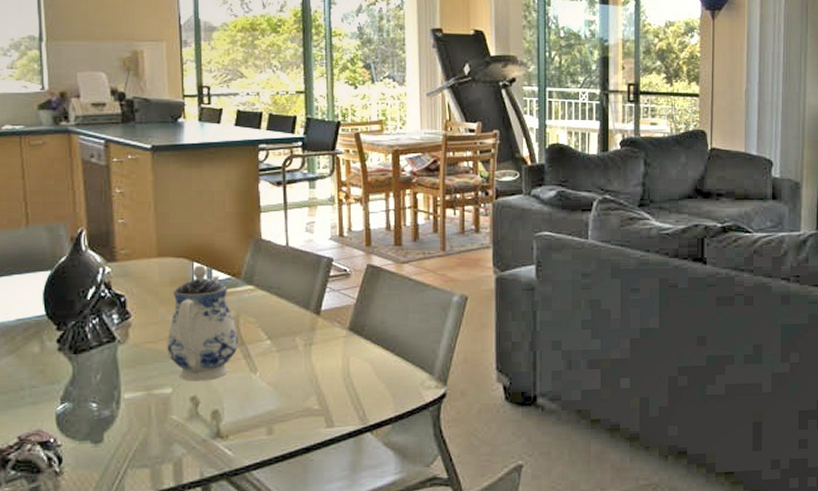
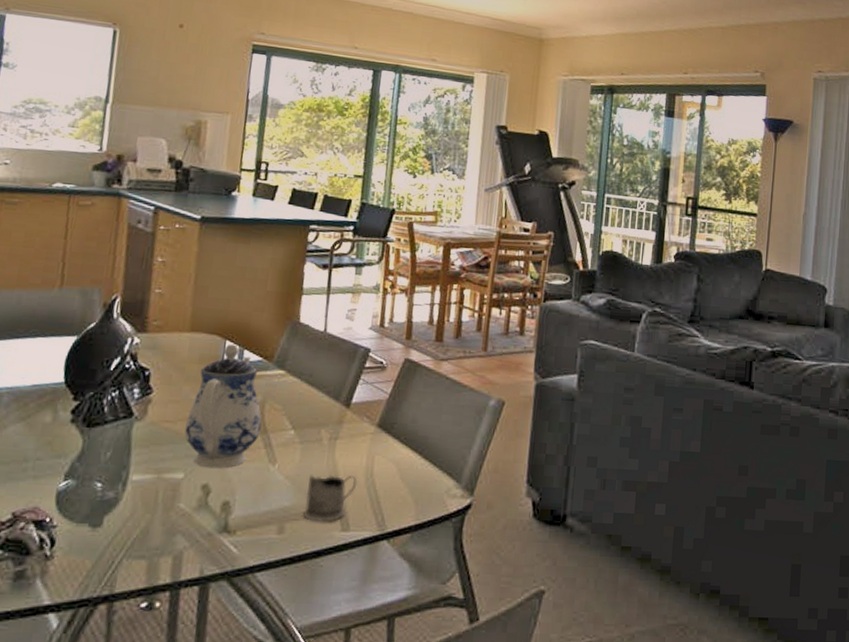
tea glass holder: none [288,376,336,421] -> present [302,474,358,522]

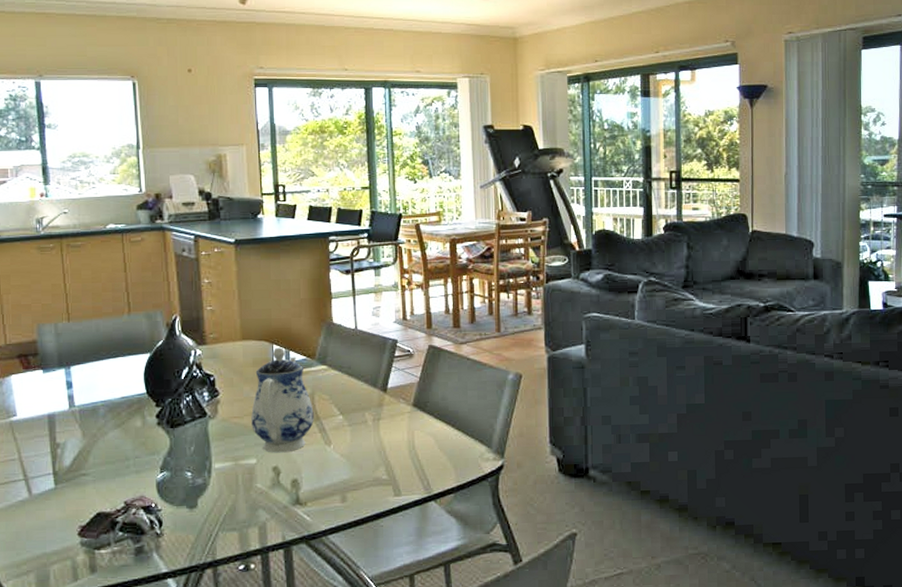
tea glass holder: present [302,474,358,522] -> none [359,448,402,490]

